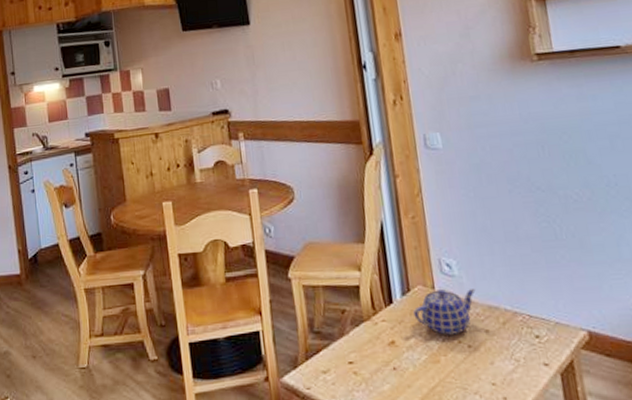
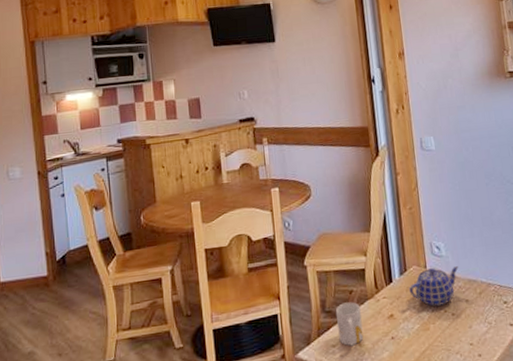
mug: none [325,323,359,374] -> present [335,302,364,346]

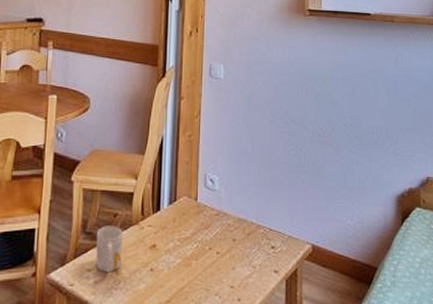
teapot: present [409,266,459,306] -> none [176,200,230,242]

